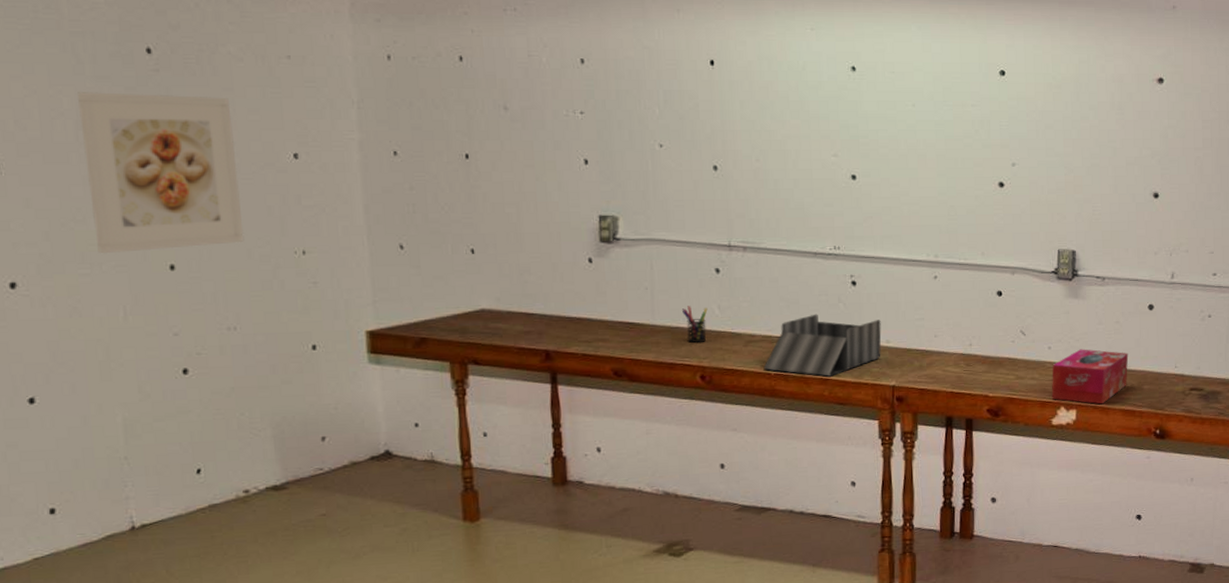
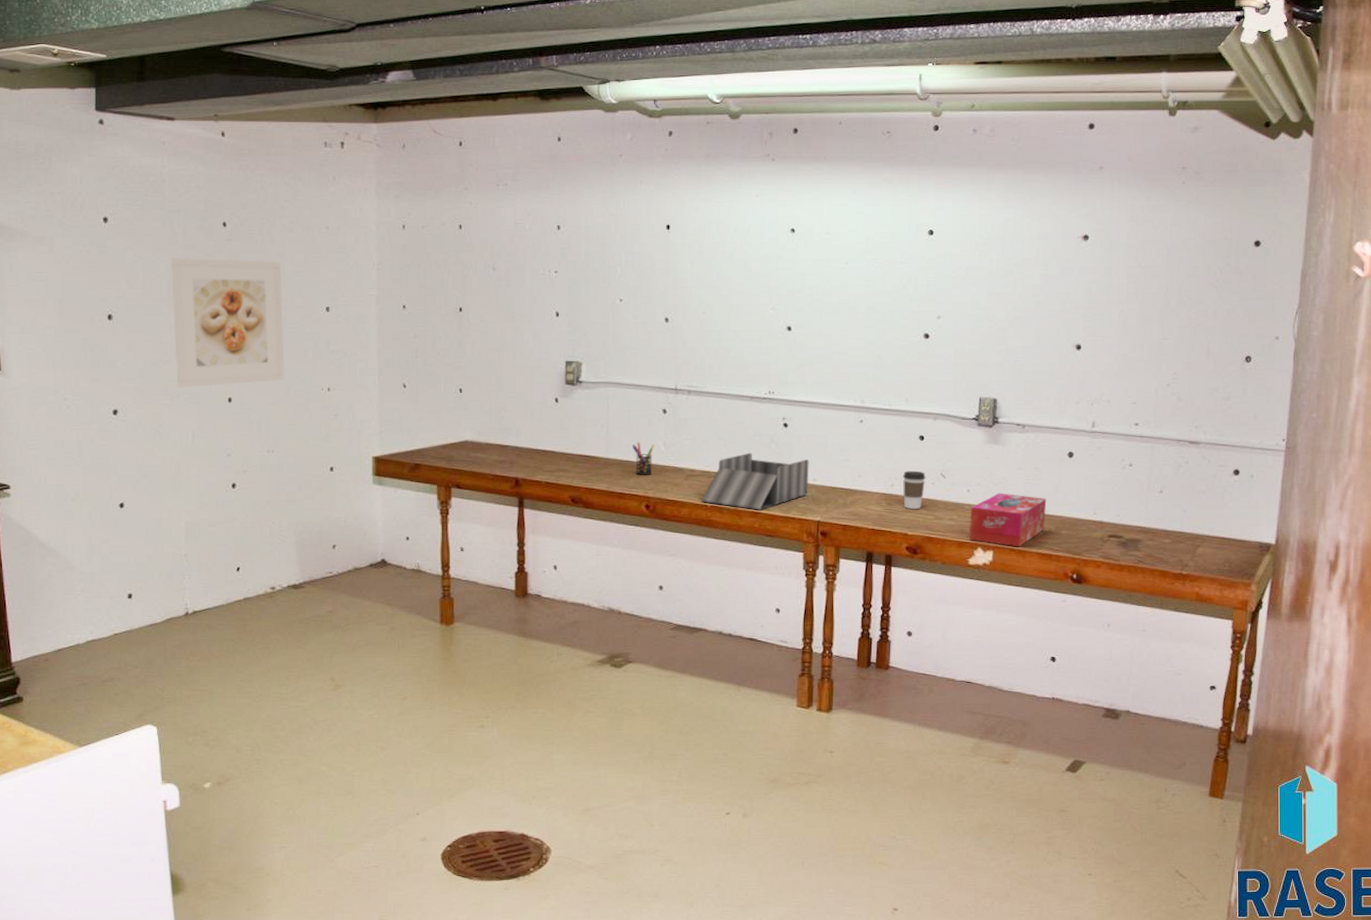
coffee cup: none [981,328,1005,369] -> present [903,471,926,509]

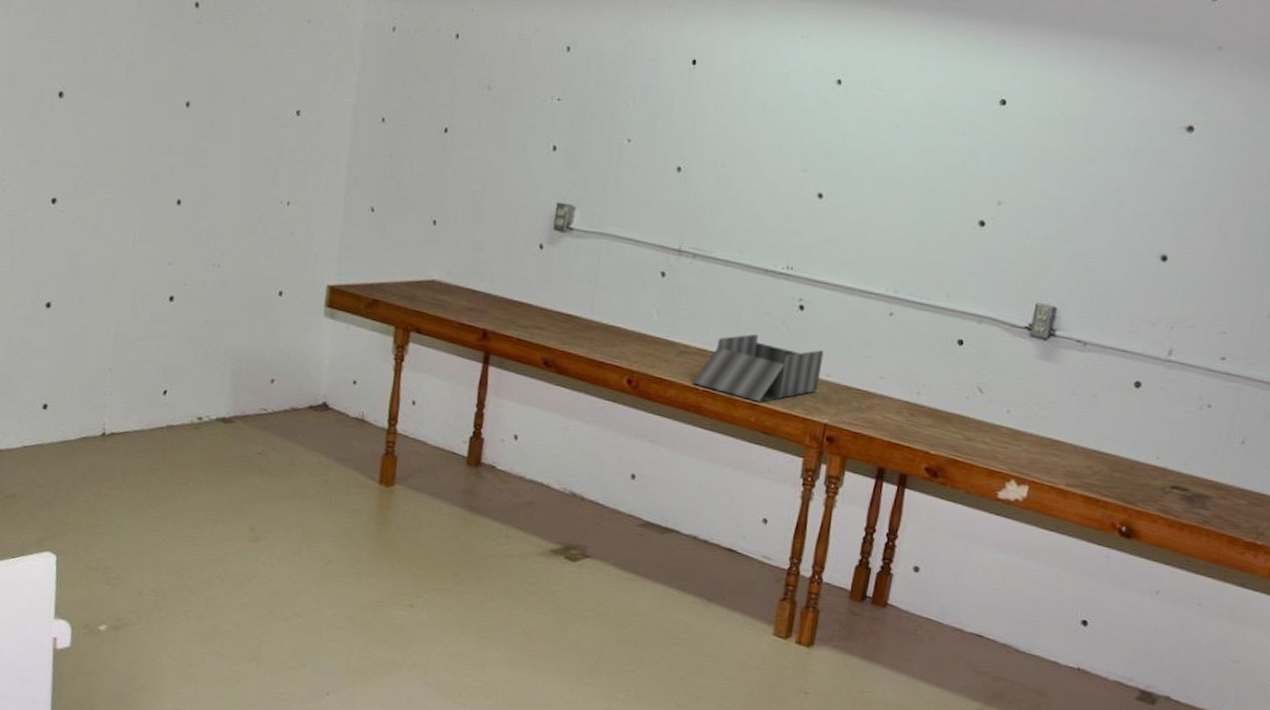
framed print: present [171,258,285,388] -> none [124,36,253,187]
pen holder: present [633,442,655,475] -> none [621,306,647,346]
coffee cup: present [903,471,926,509] -> none [929,378,960,425]
tissue box: present [969,493,1047,547] -> none [1001,418,1102,486]

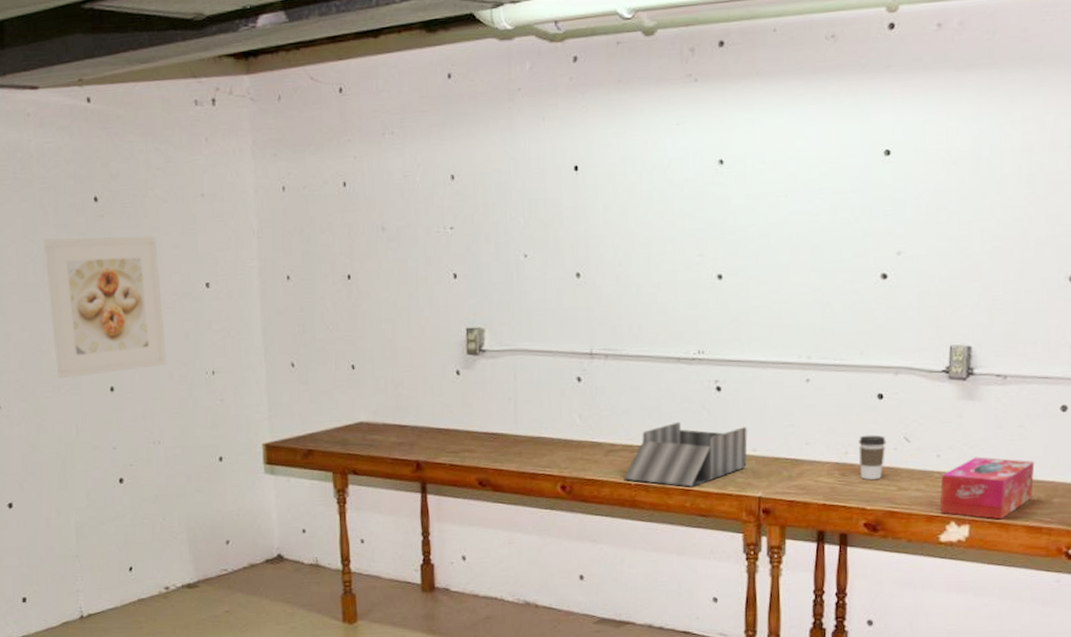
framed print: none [124,36,253,187] -> present [44,236,167,379]
coffee cup: none [929,378,960,425] -> present [859,435,886,480]
tissue box: none [1001,418,1102,486] -> present [939,457,1035,520]

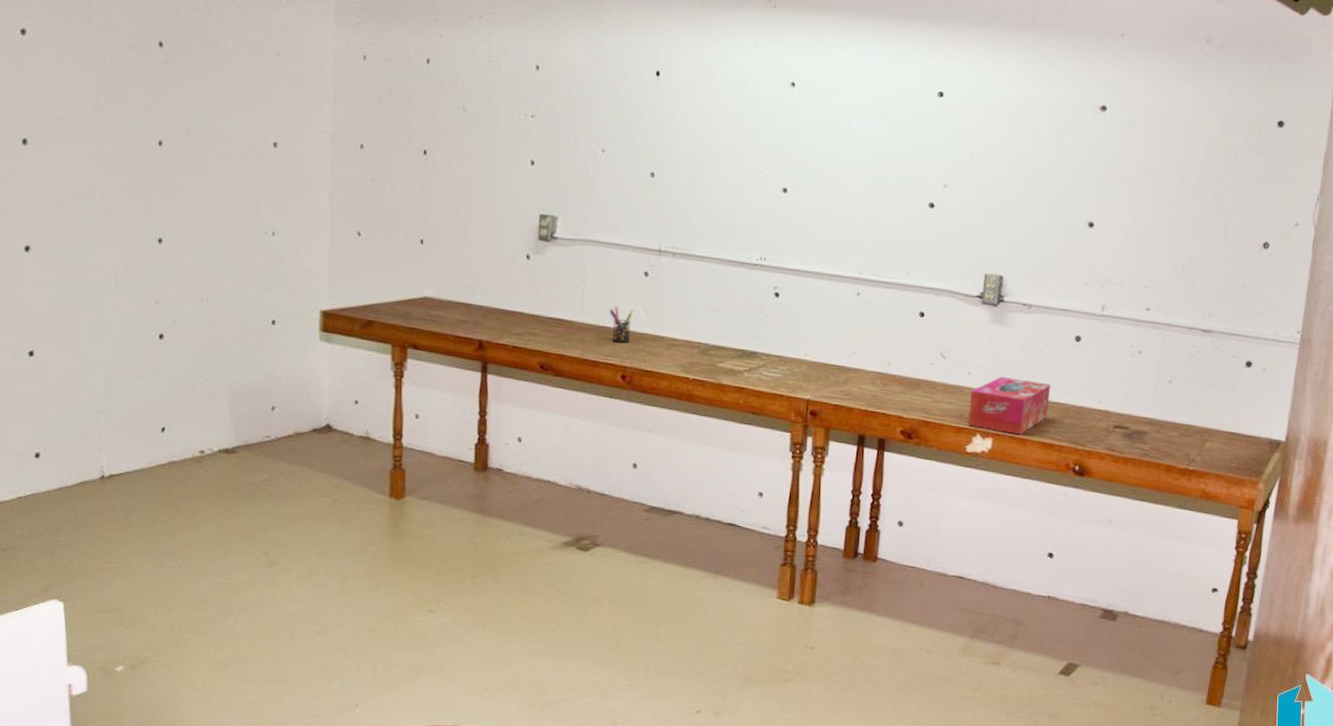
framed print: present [44,236,167,379] -> none [98,79,224,225]
pen holder: none [544,415,569,452] -> present [610,306,634,343]
desk organizer: present [624,421,747,487] -> none [682,322,801,386]
coffee cup: present [859,435,886,480] -> none [900,349,925,390]

